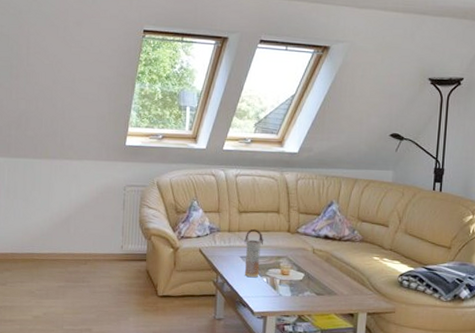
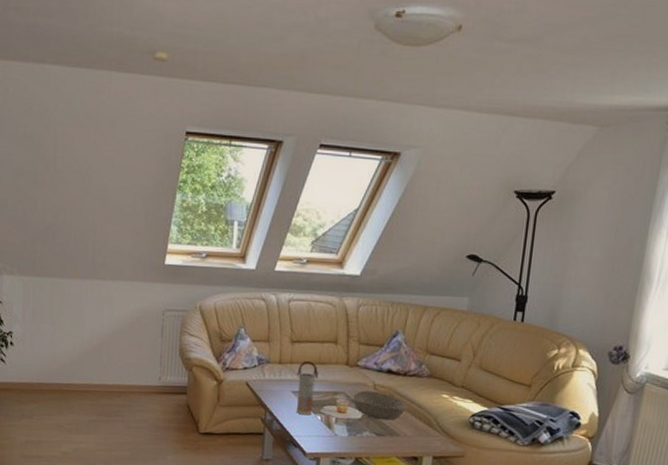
bowl: none [295,254,343,281] -> present [353,390,407,420]

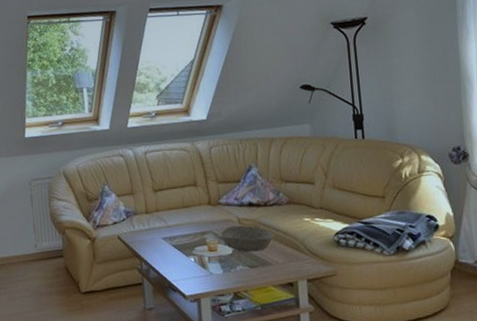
vase: present [296,360,319,415] -> none [164,206,185,259]

